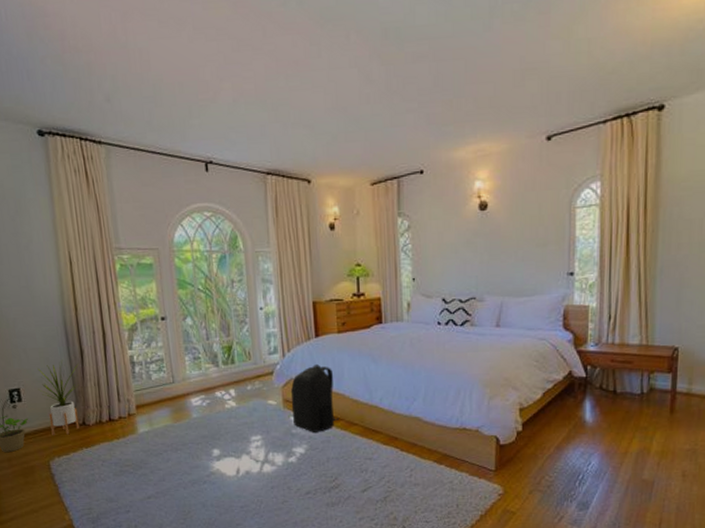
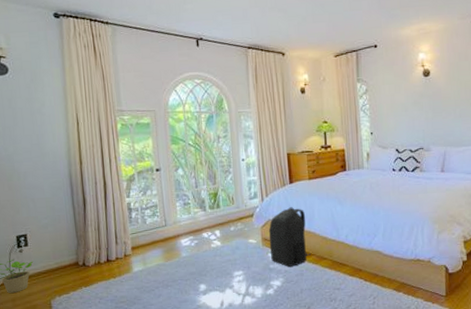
house plant: present [37,359,80,435] -> none [43,207,81,276]

